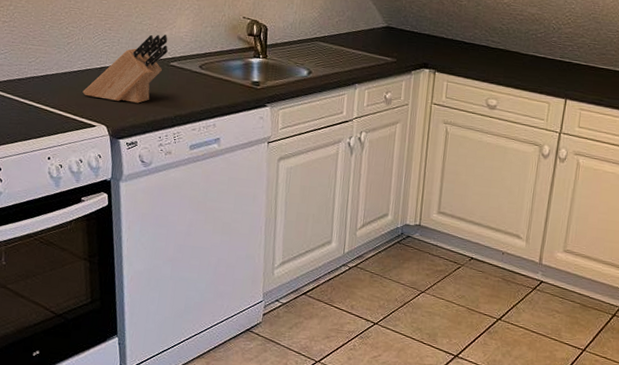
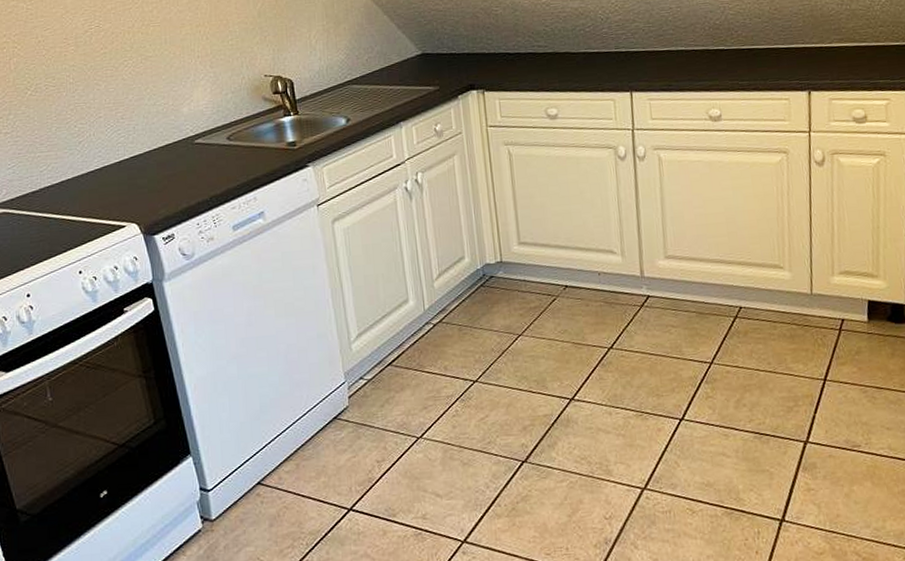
knife block: present [82,34,168,103] -> none [104,111,190,196]

